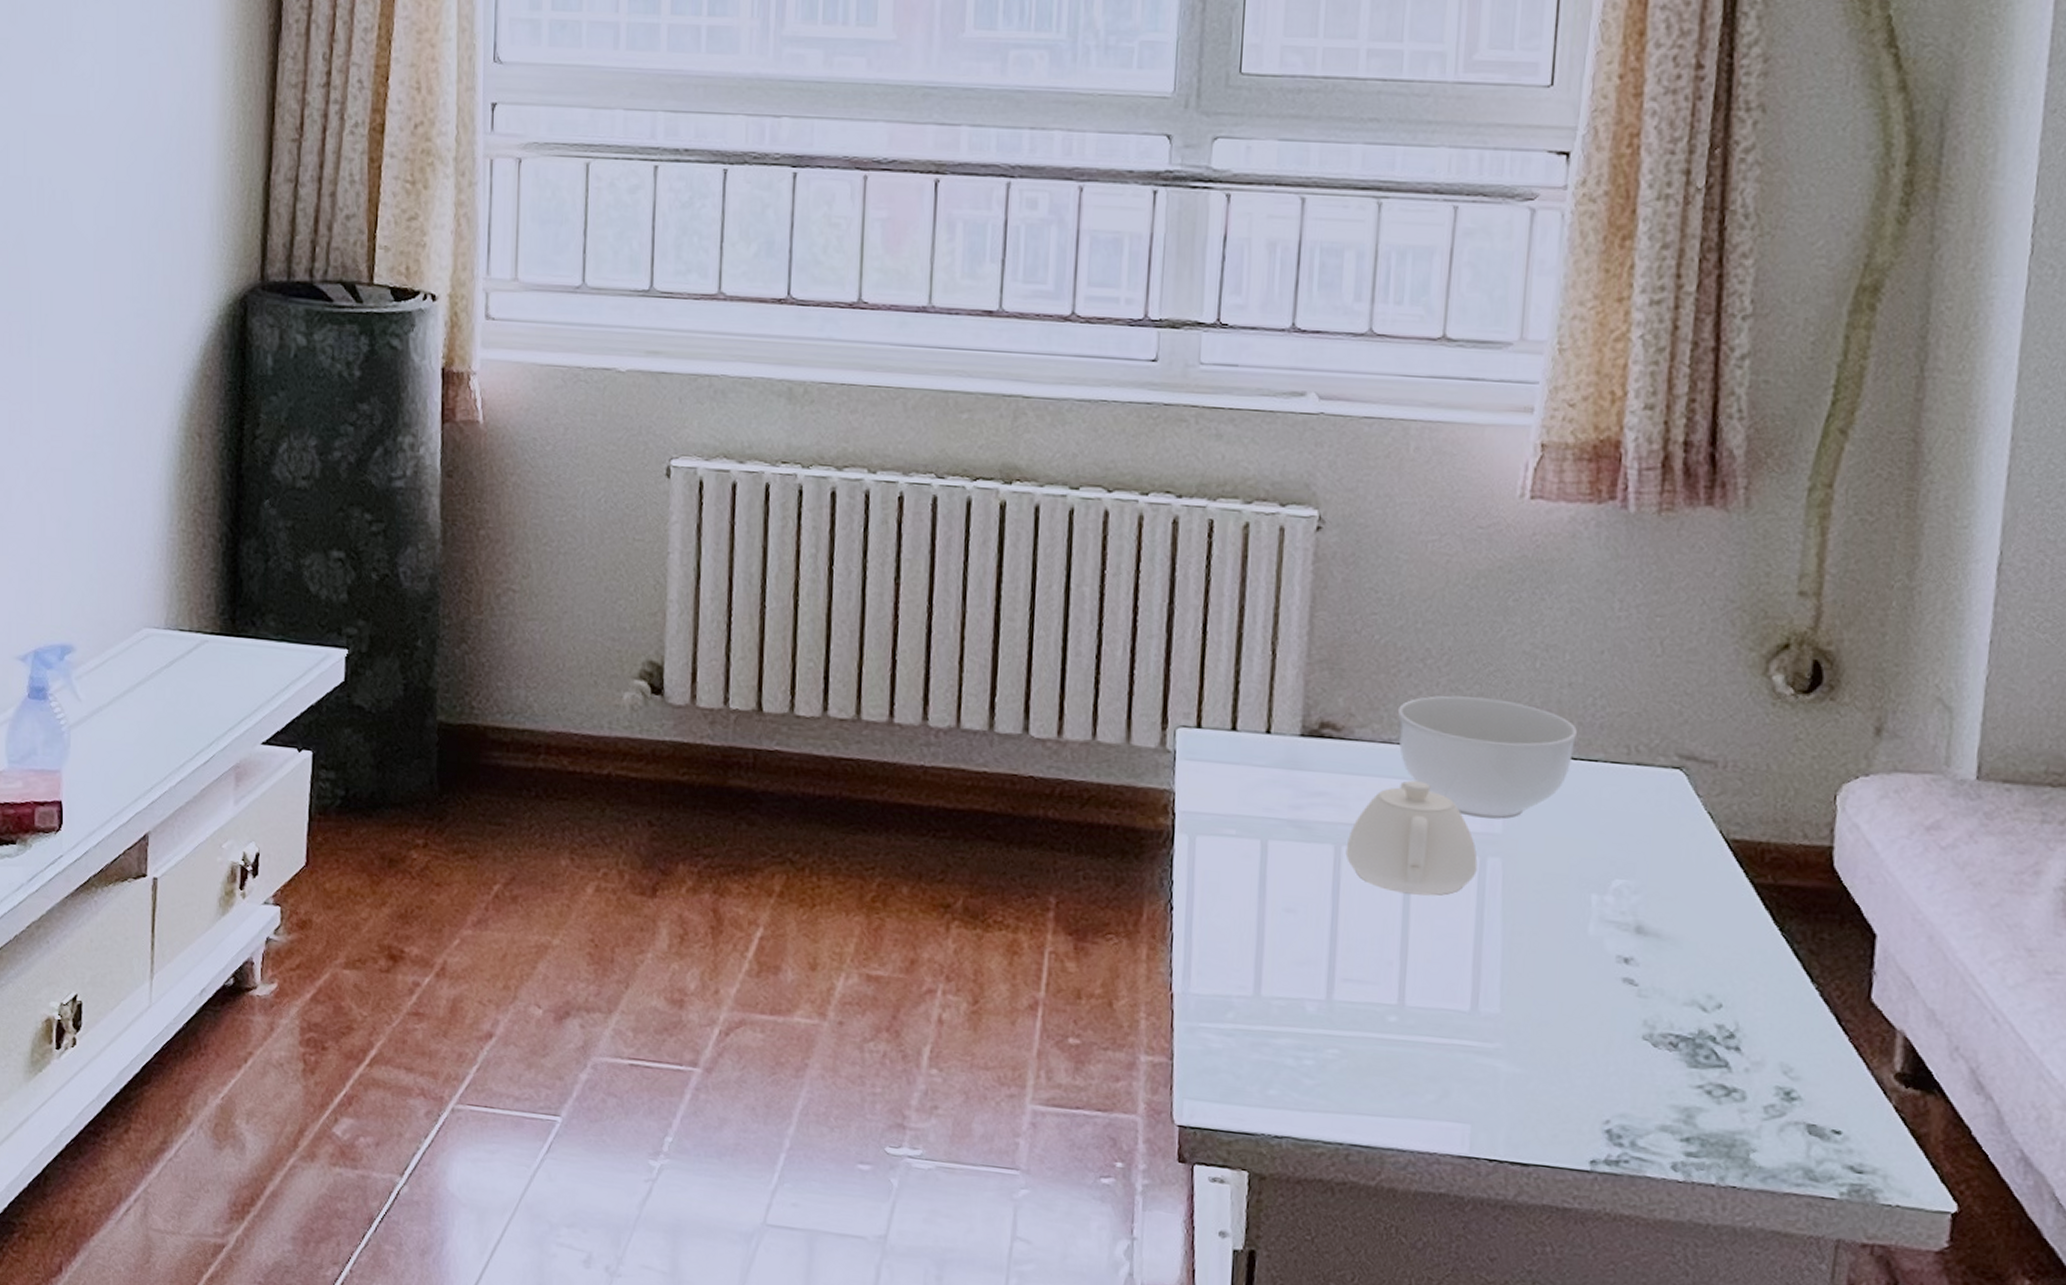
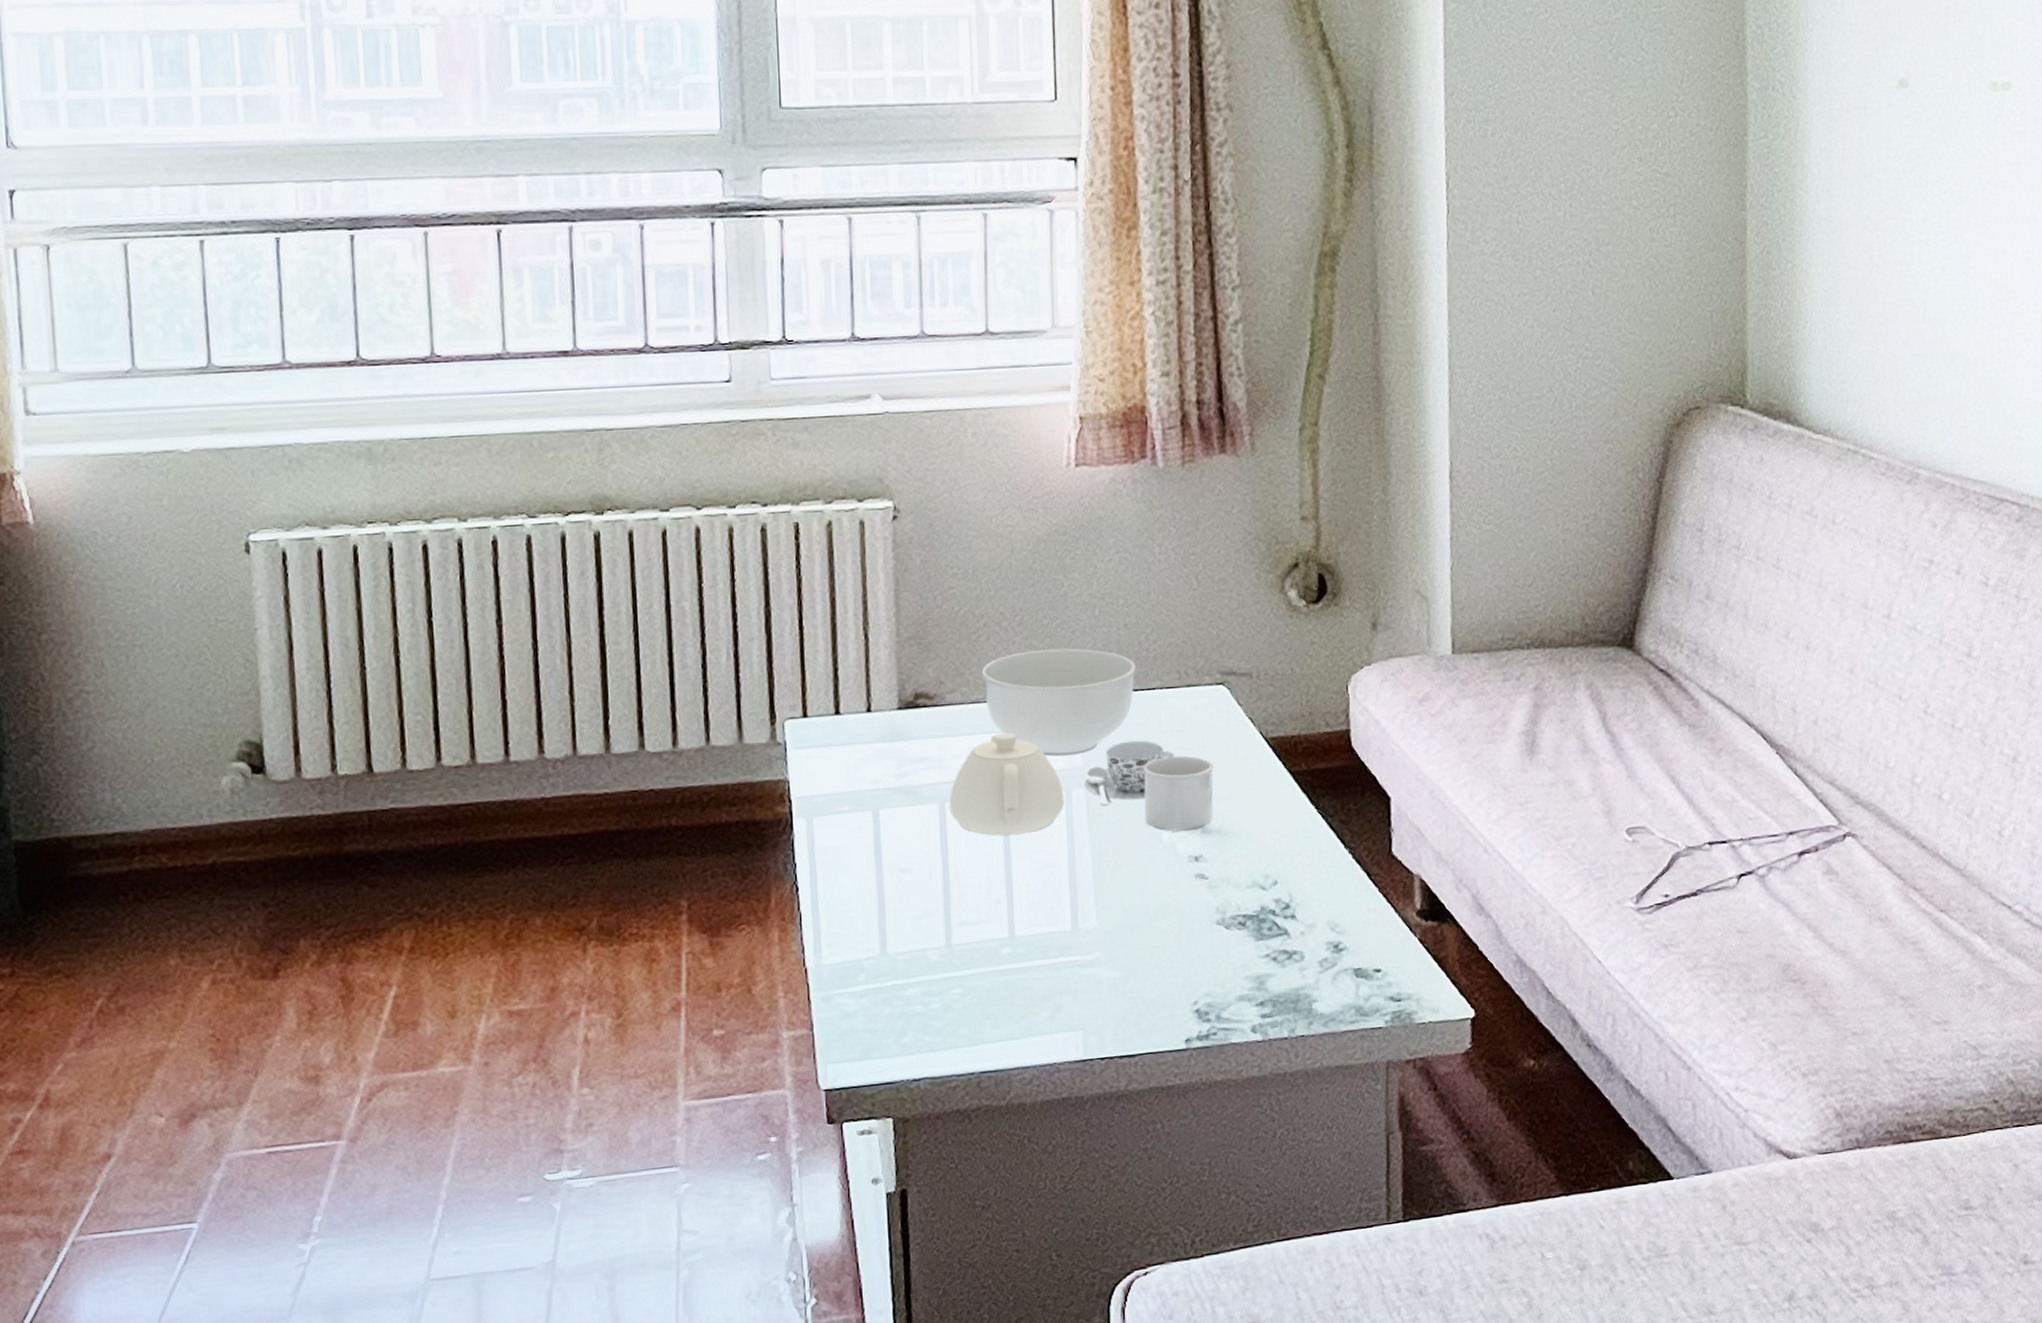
teacup: none [1502,813,1613,883] -> present [1084,740,1175,805]
mug: none [1569,839,1659,929] -> present [1142,755,1214,833]

